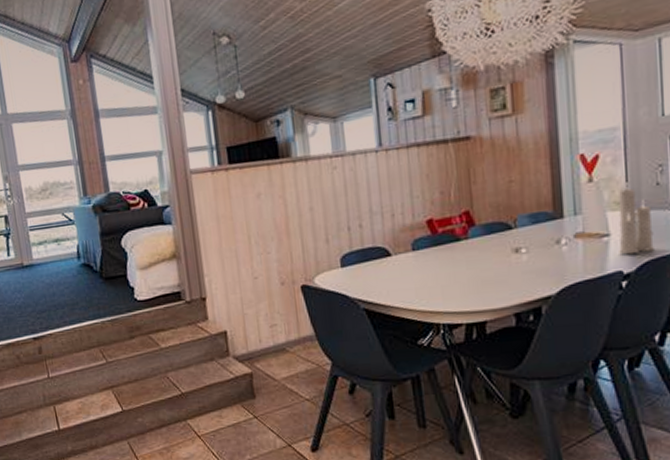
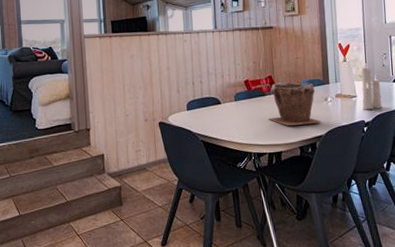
plant pot: none [465,219,552,284] -> present [268,82,322,126]

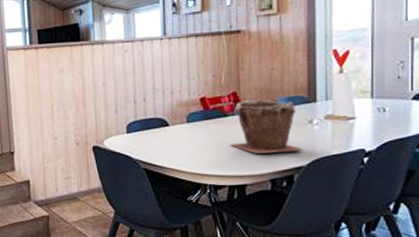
candle: present [361,63,382,110] -> none [362,75,393,136]

